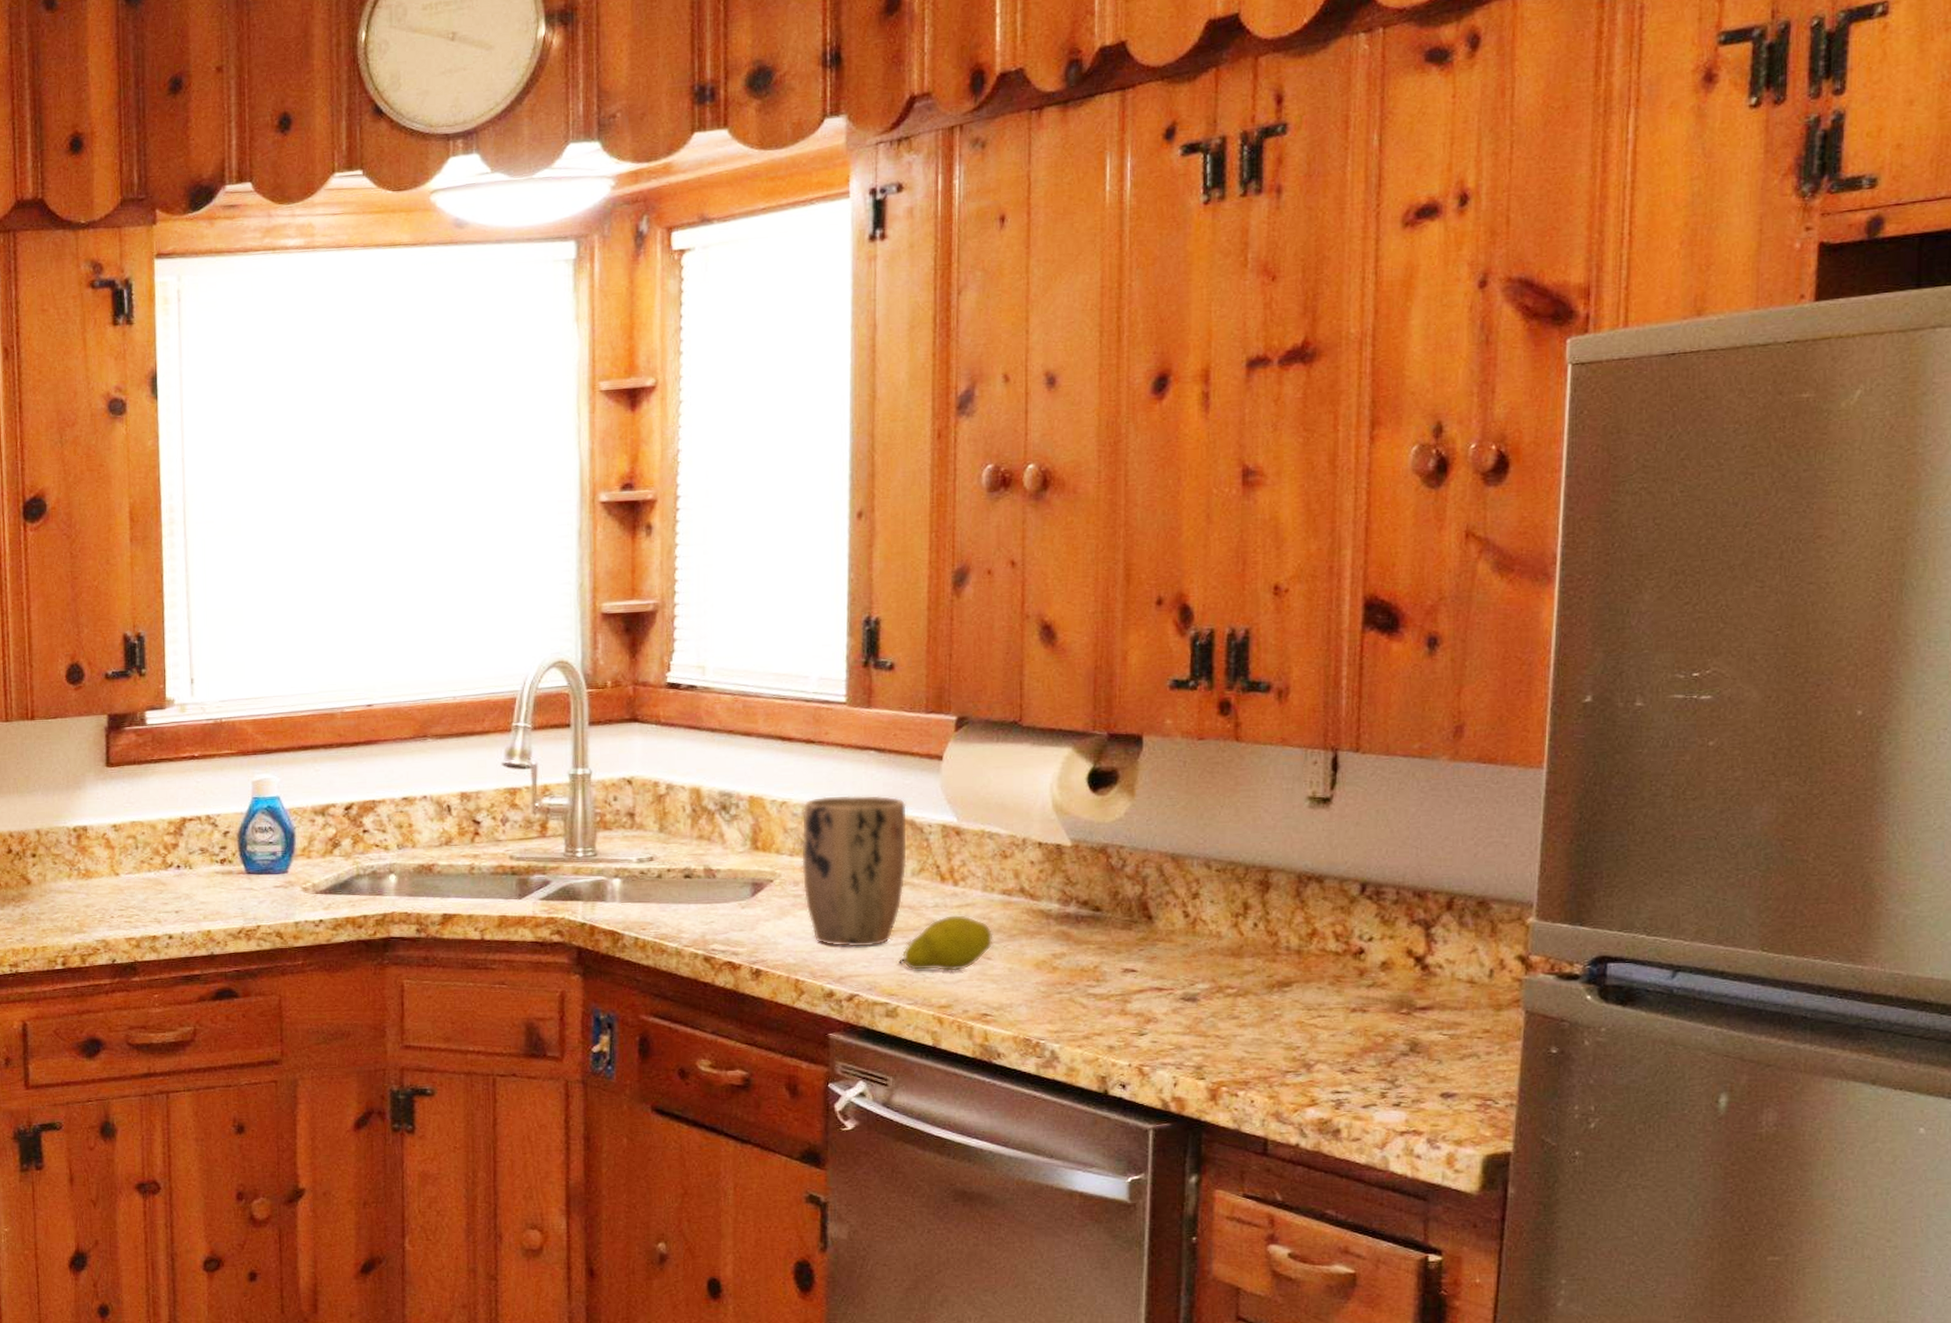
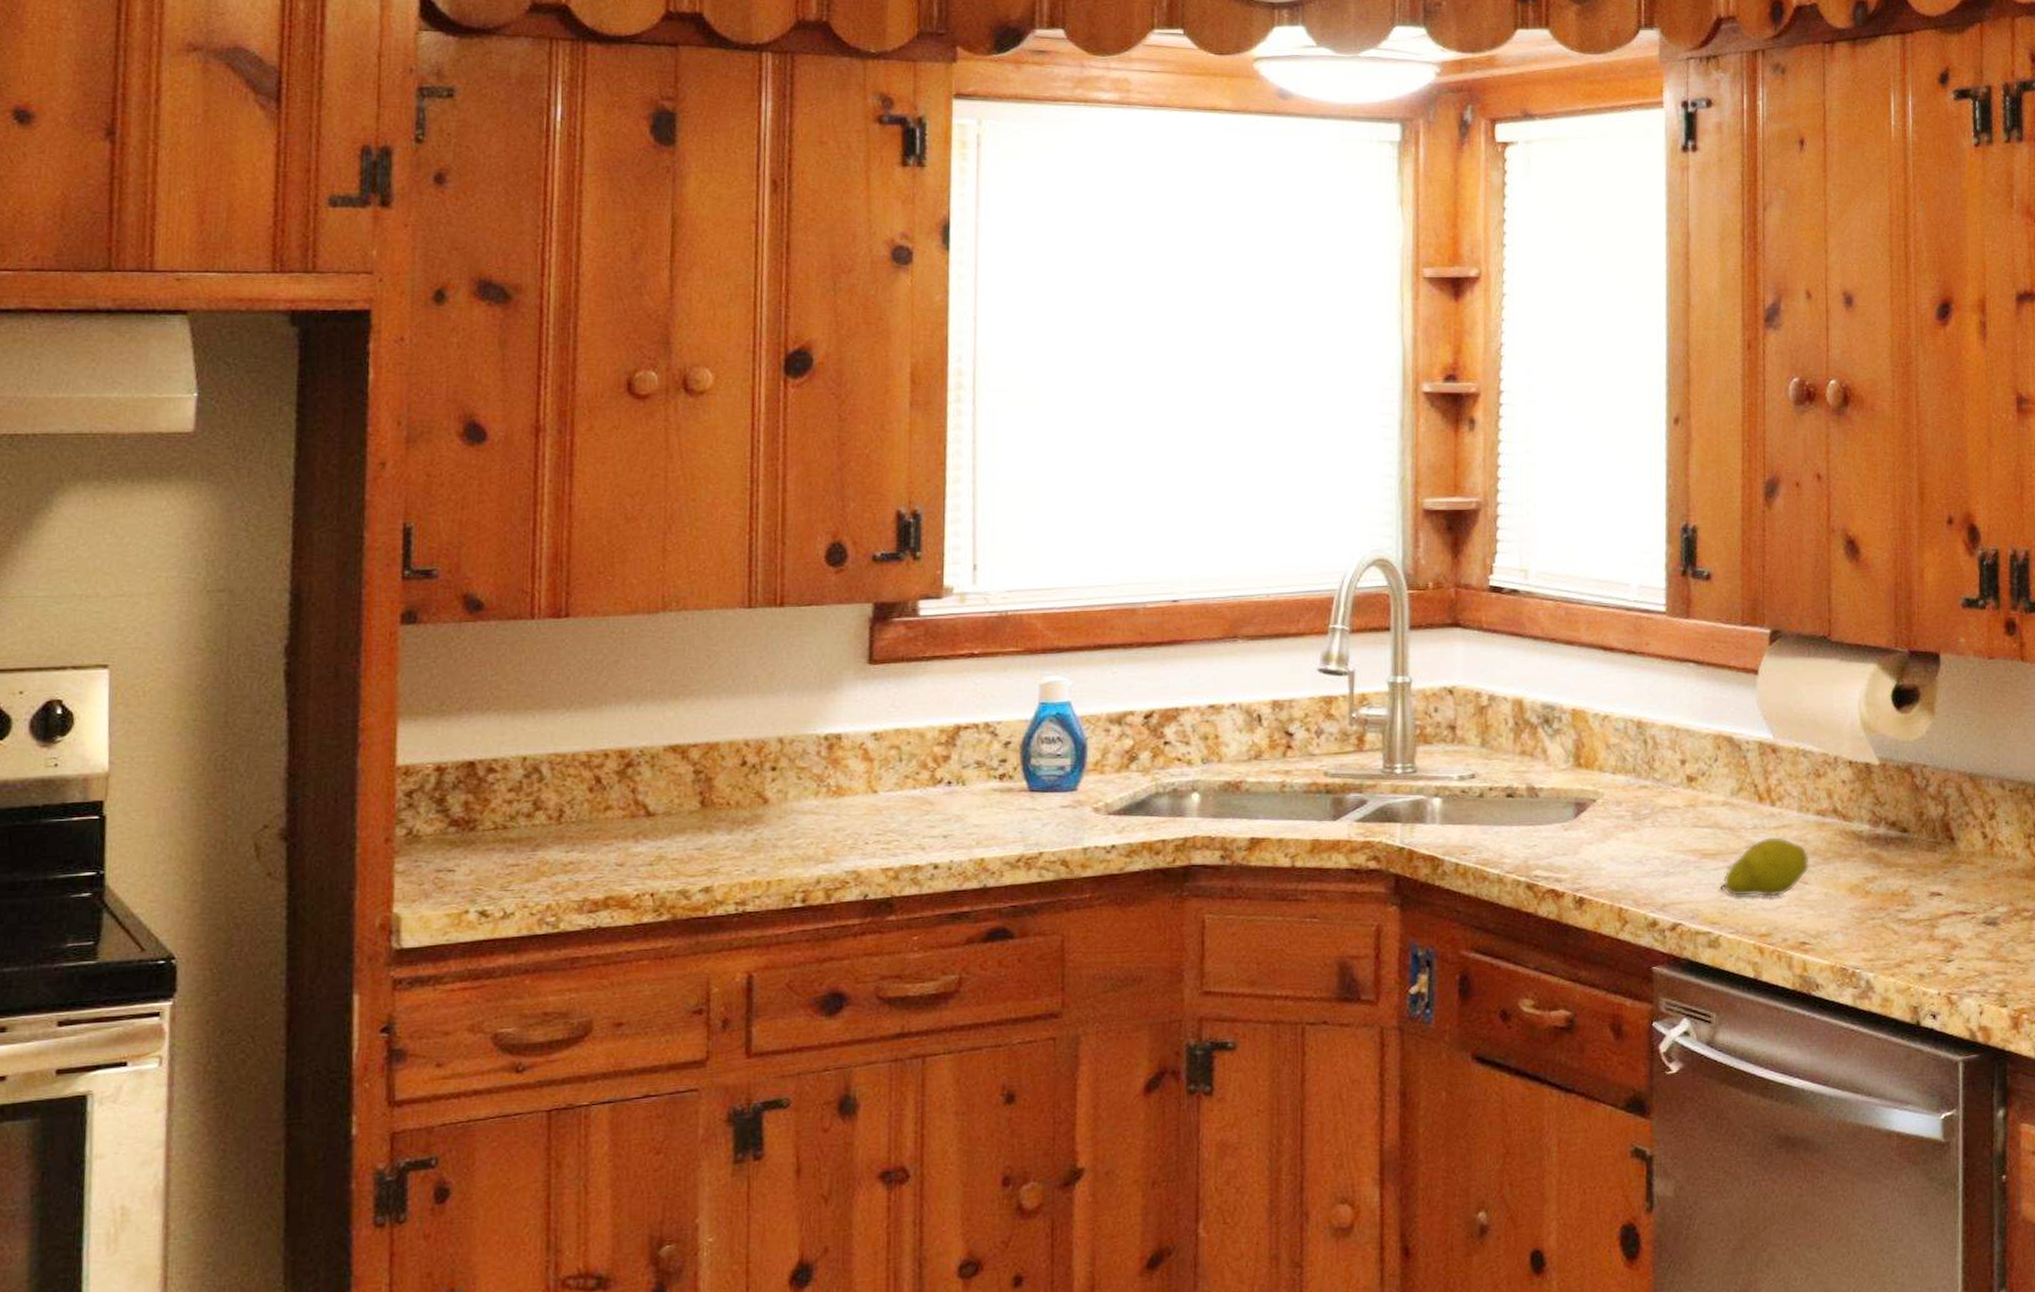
plant pot: present [801,795,908,947] -> none [1624,709,1727,872]

